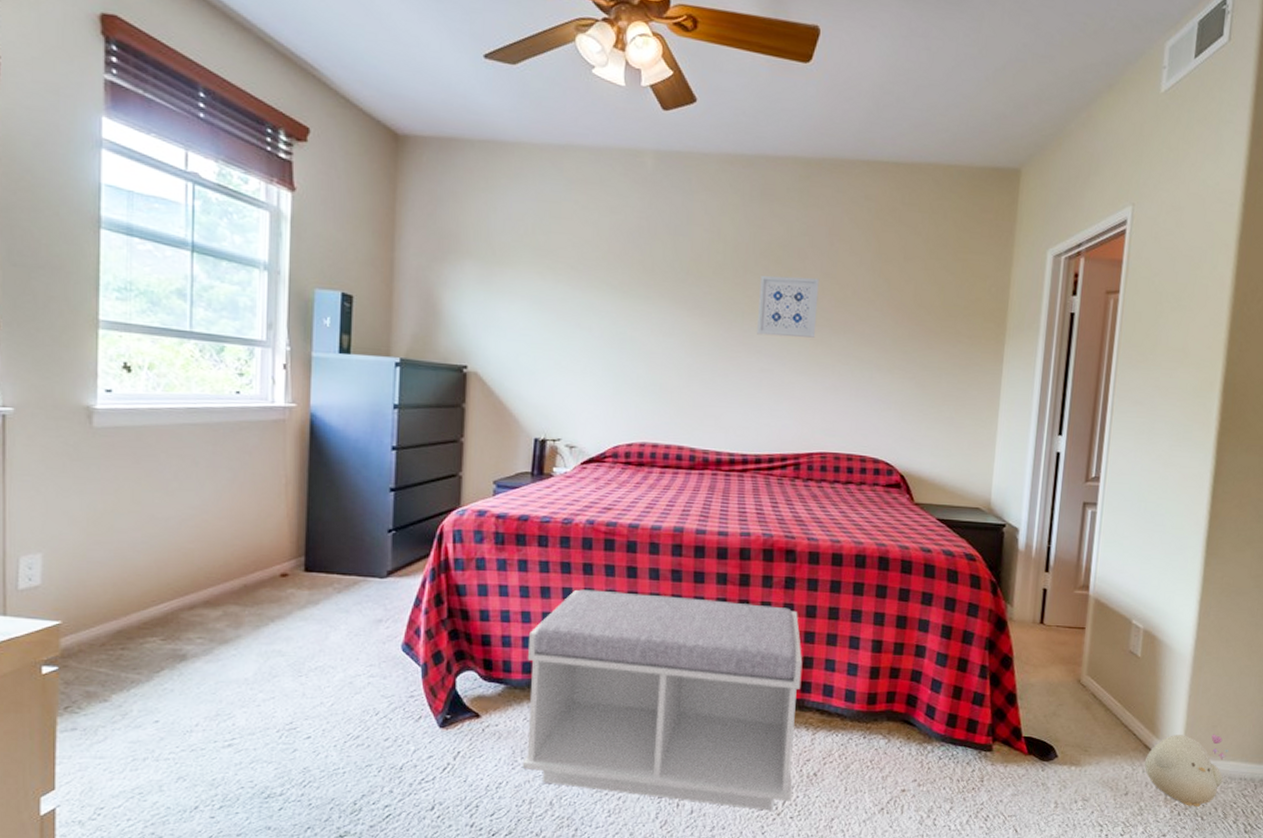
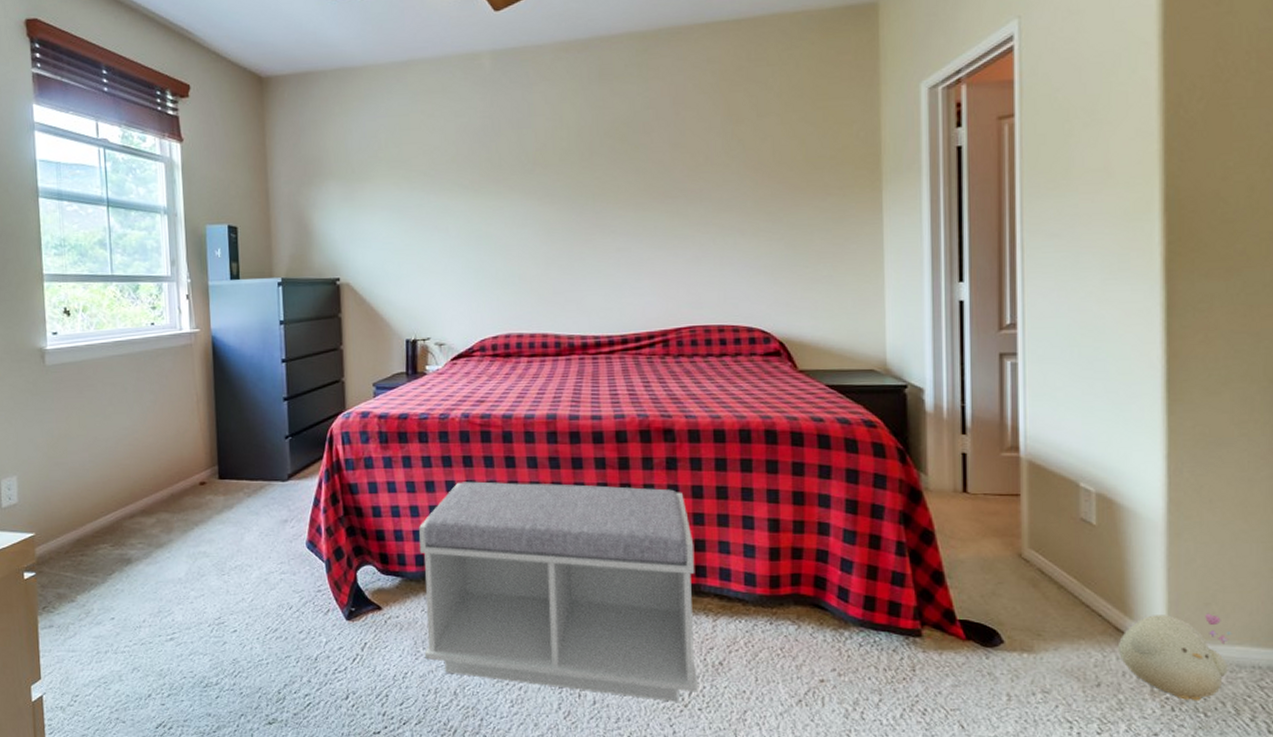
wall art: present [757,275,820,338] -> none [607,149,671,215]

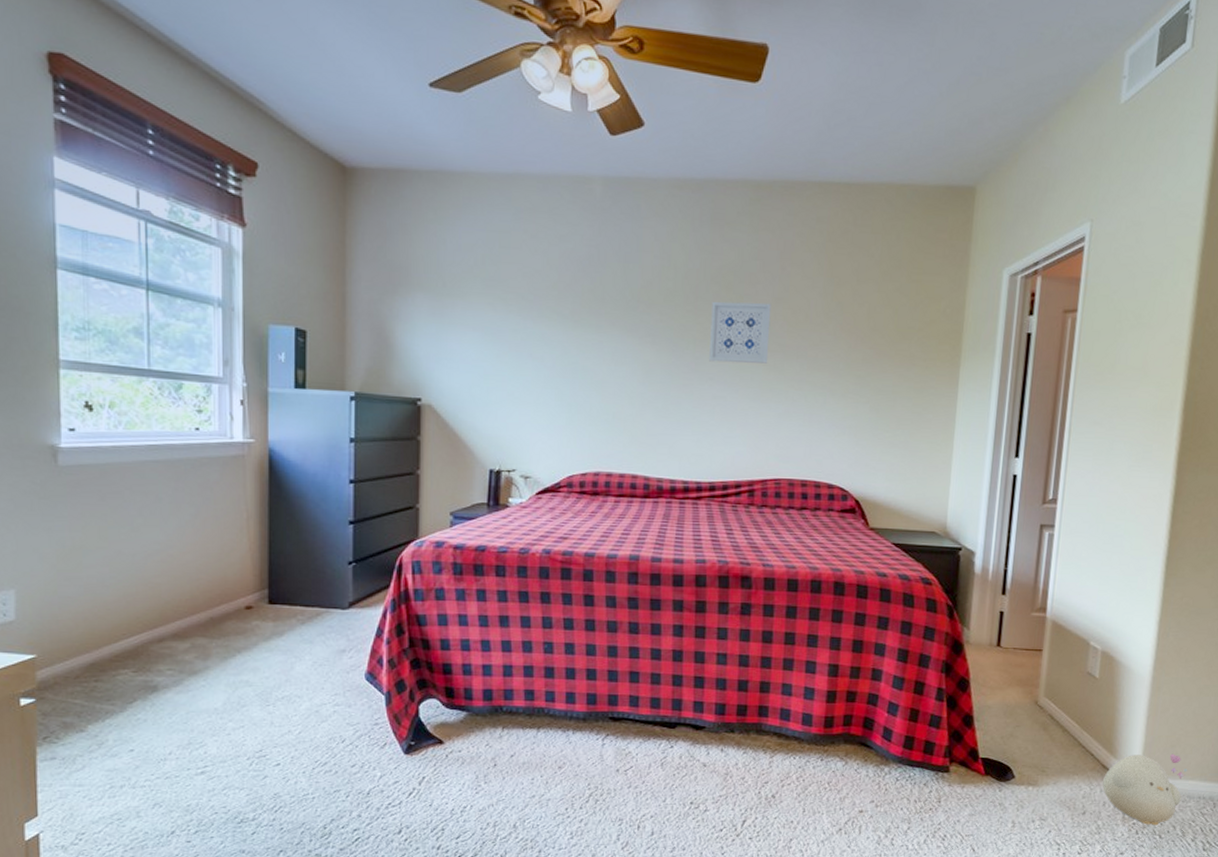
bench: present [419,481,698,702] -> none [485,618,760,832]
wall art: none [607,149,671,215] -> present [709,301,772,364]

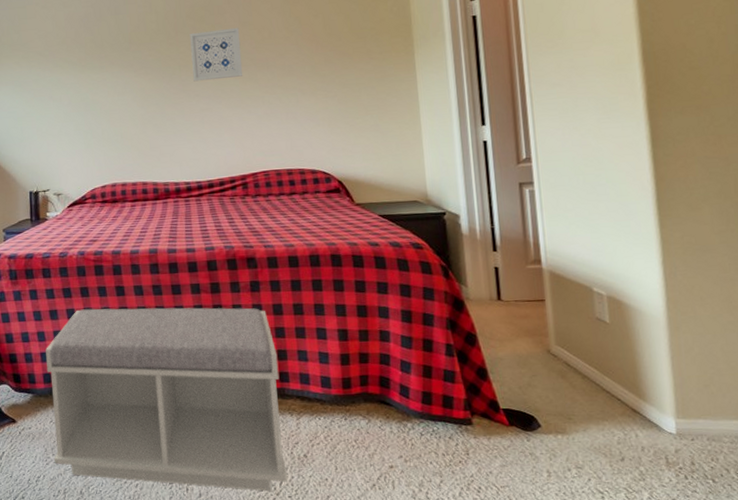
bench: none [485,618,760,832] -> present [45,307,287,492]
plush toy: present [1102,753,1188,826] -> none [635,393,730,470]

